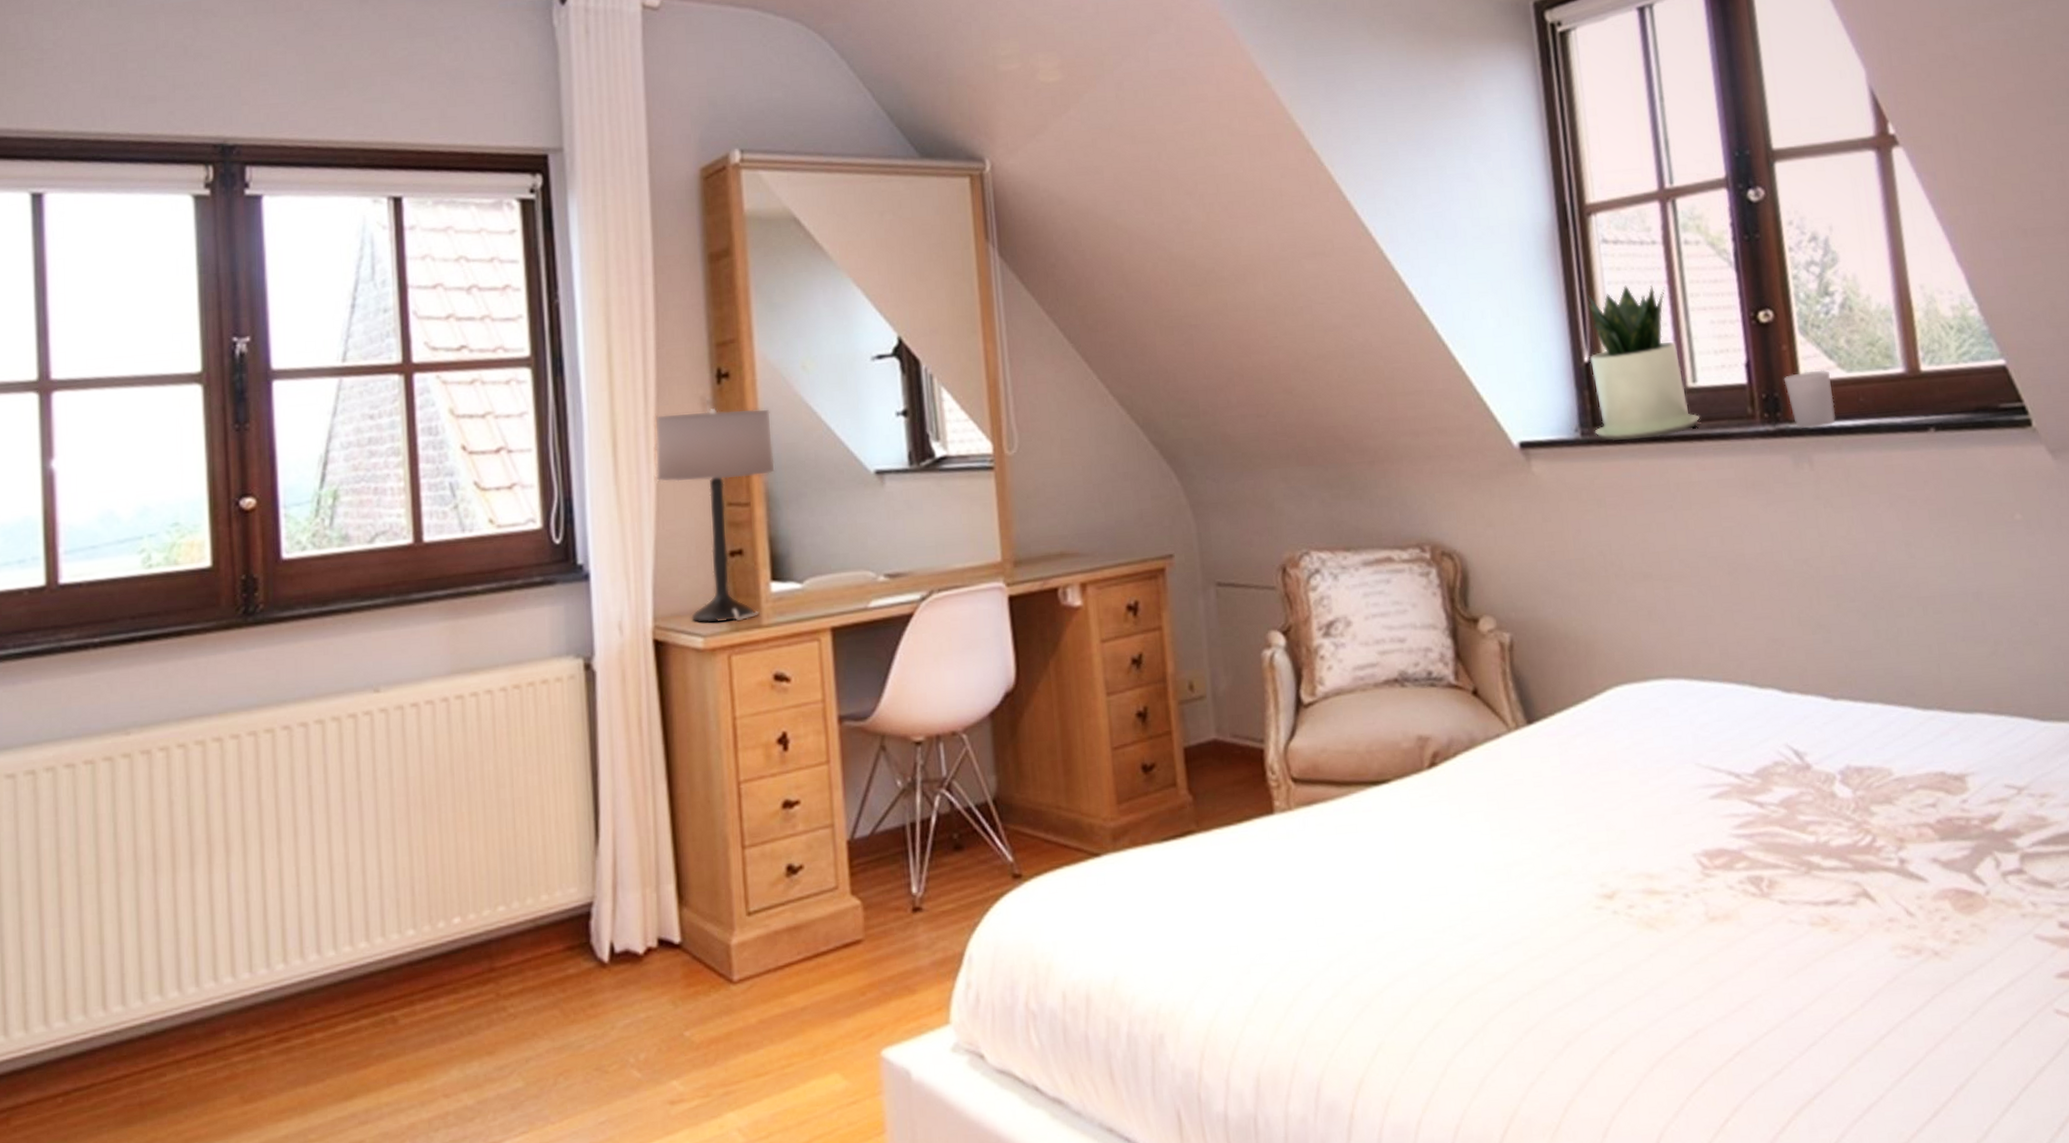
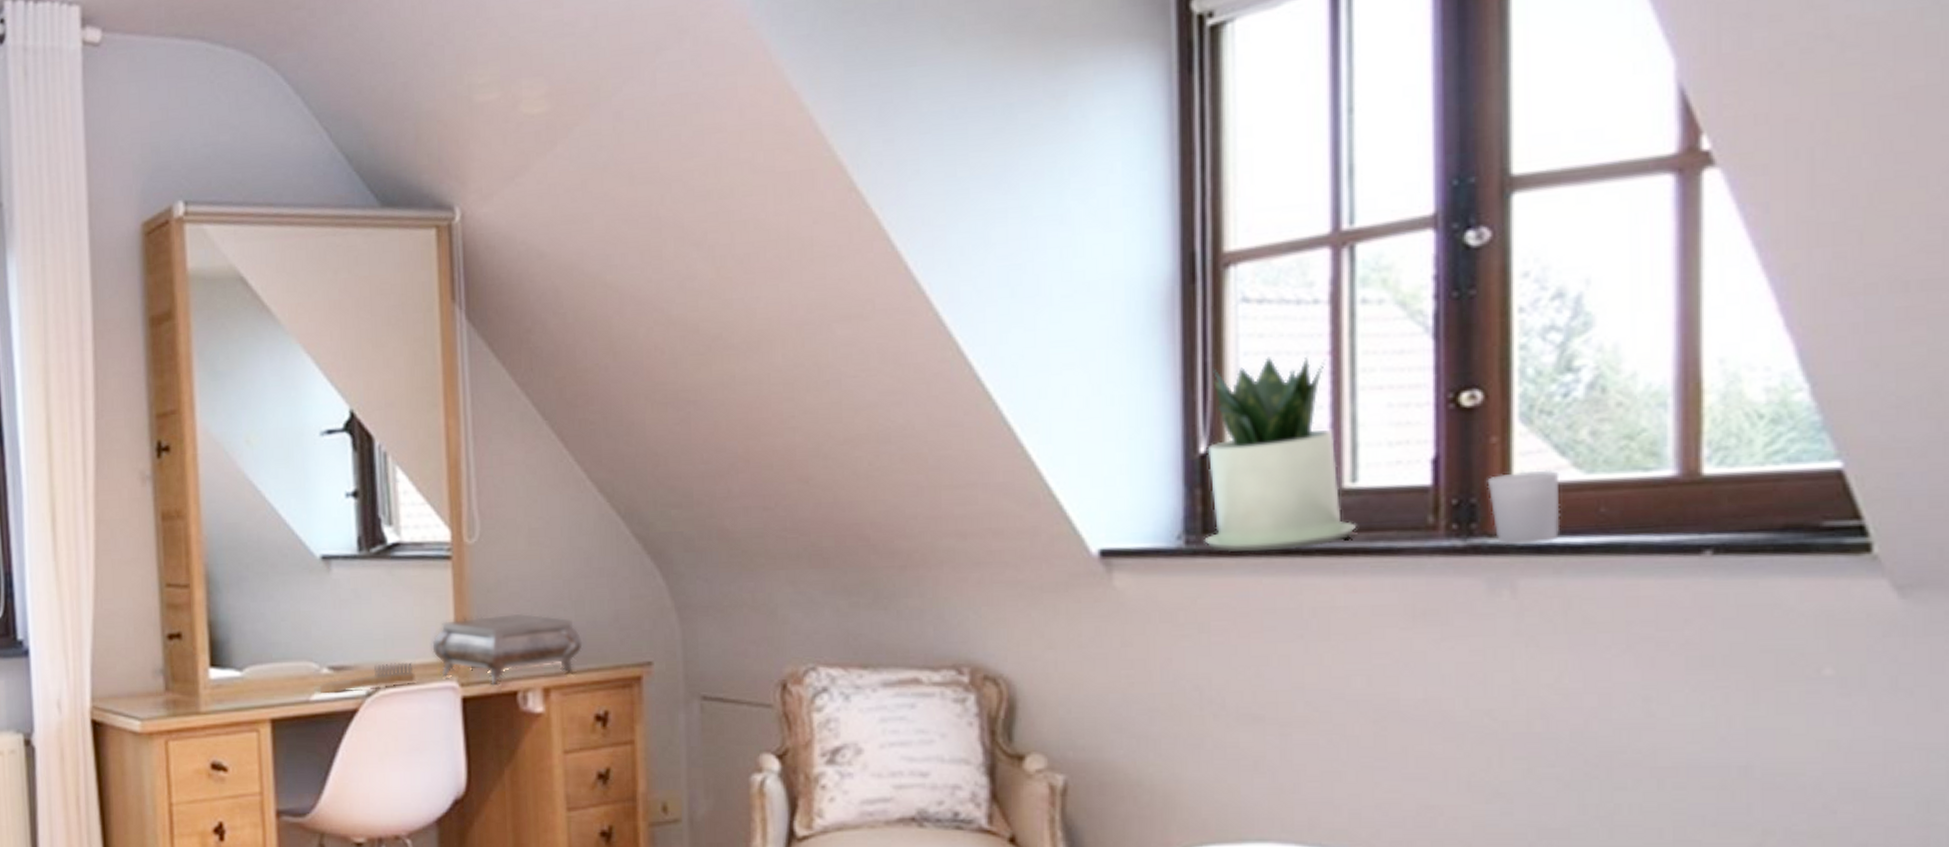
table lamp: present [655,408,775,623] -> none [94,484,216,707]
wire brush: none [877,566,965,600] -> present [320,662,415,694]
jewelry box: none [979,516,1113,584] -> present [432,613,583,686]

